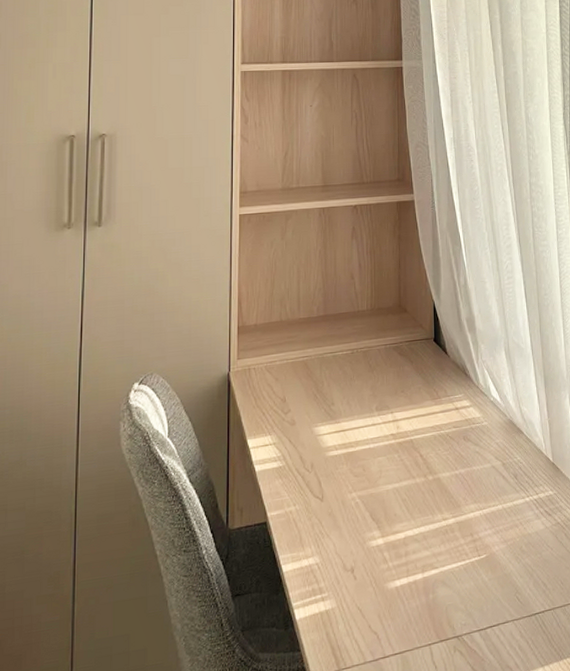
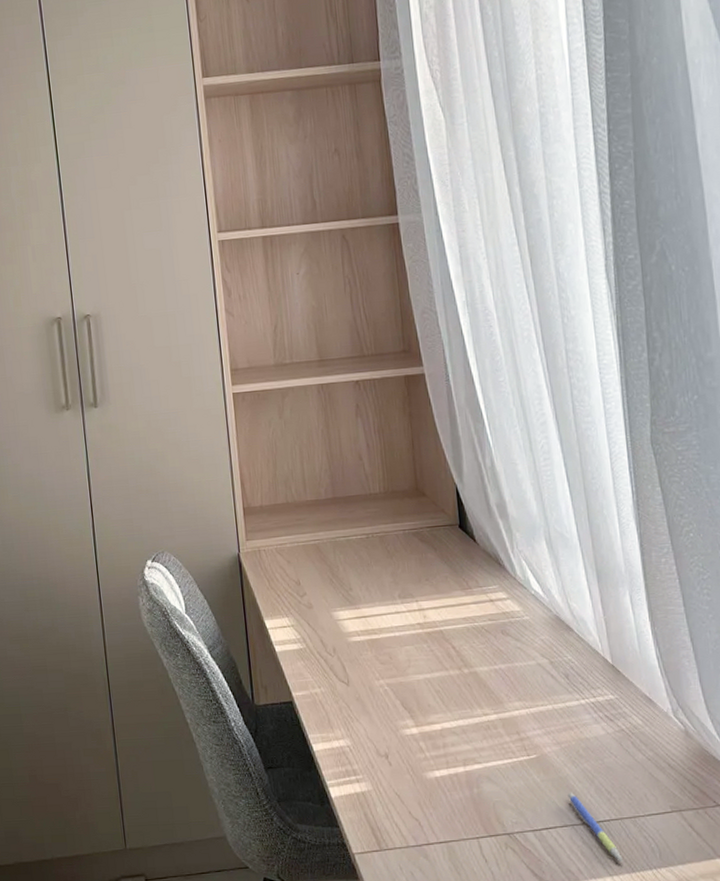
pen: none [510,588,553,652] -> present [567,792,623,863]

